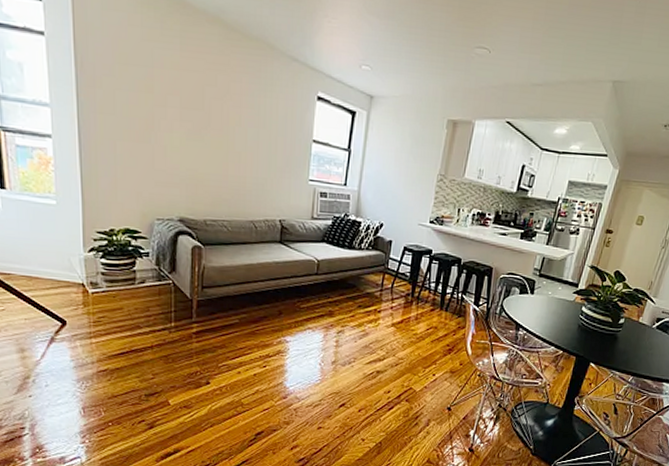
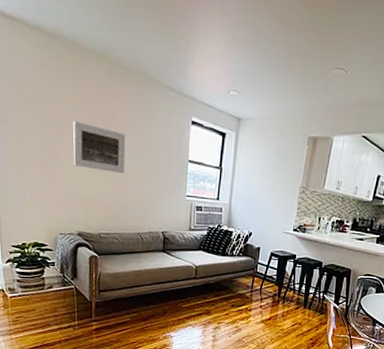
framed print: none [176,90,240,153] -> present [73,121,126,174]

